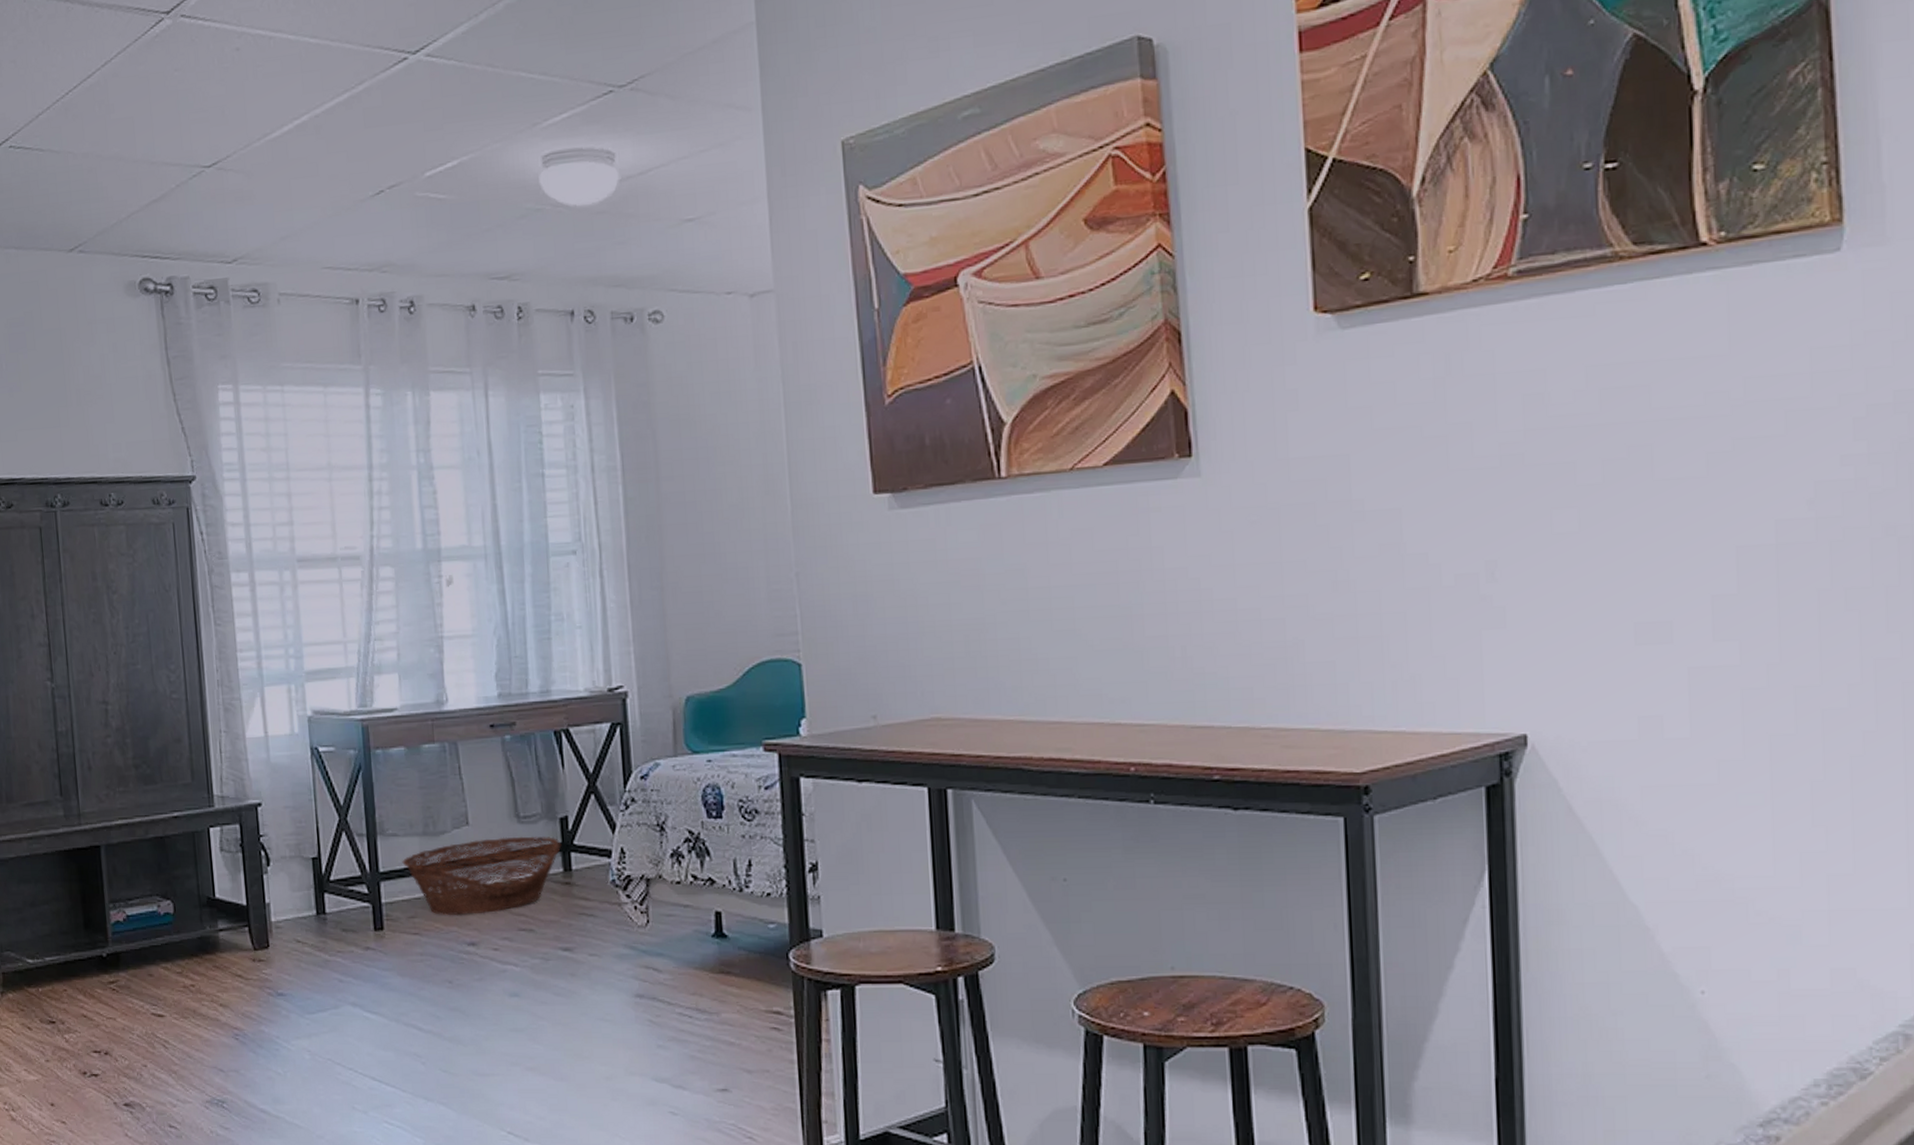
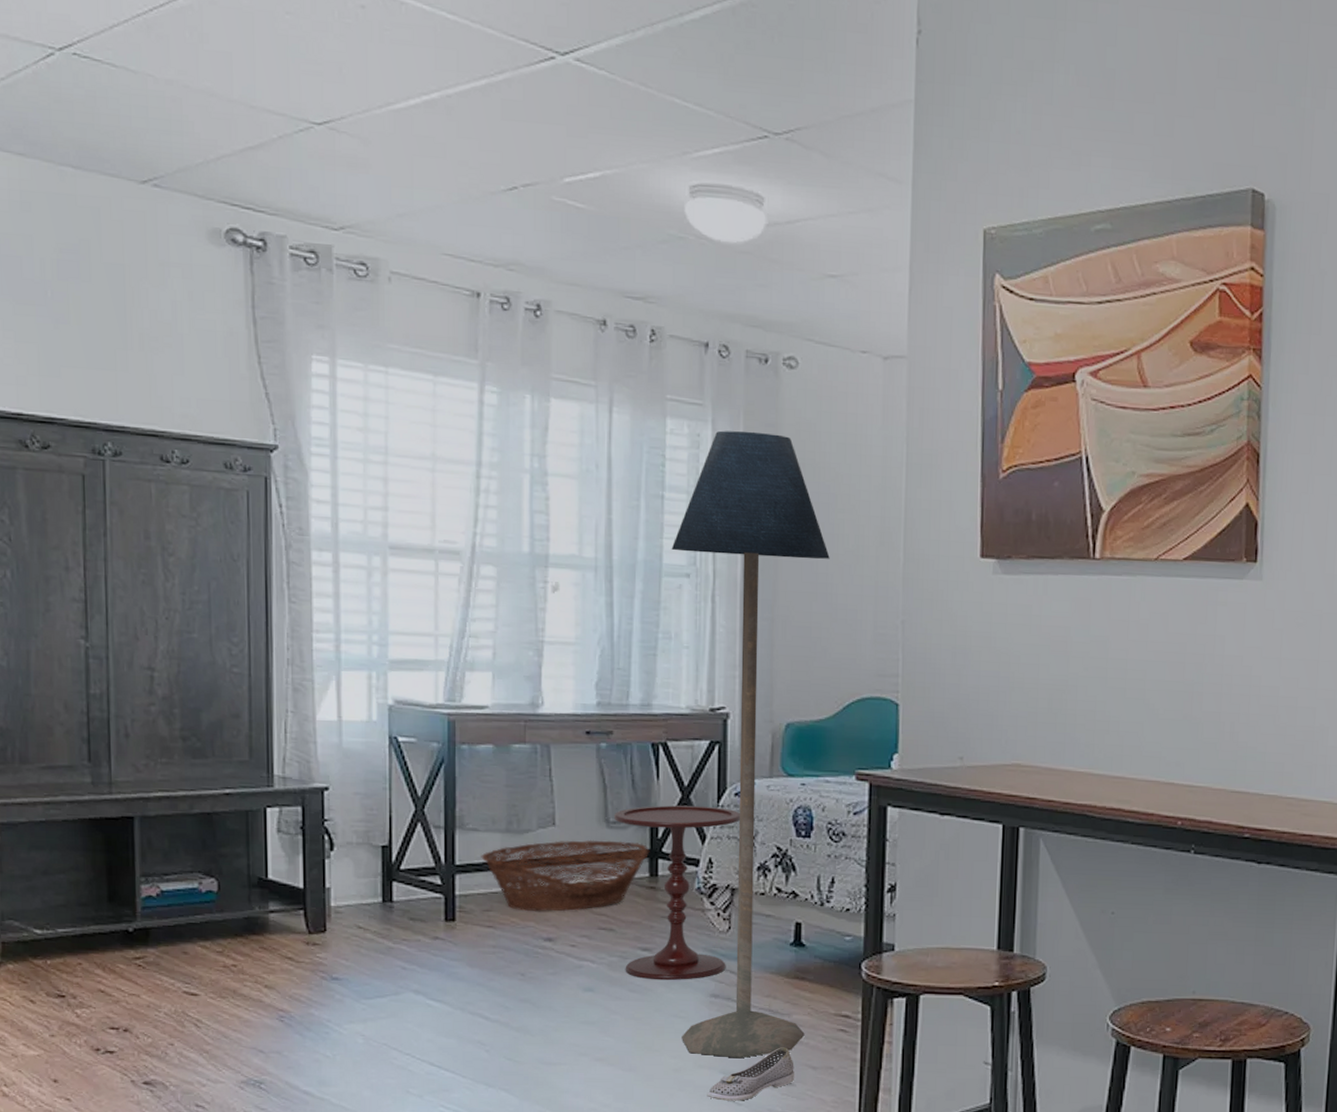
side table: none [523,792,648,982] -> present [613,805,740,981]
floor lamp: none [555,393,736,1064] -> present [671,430,830,1059]
shoe: none [641,1049,729,1110] -> present [707,1047,794,1101]

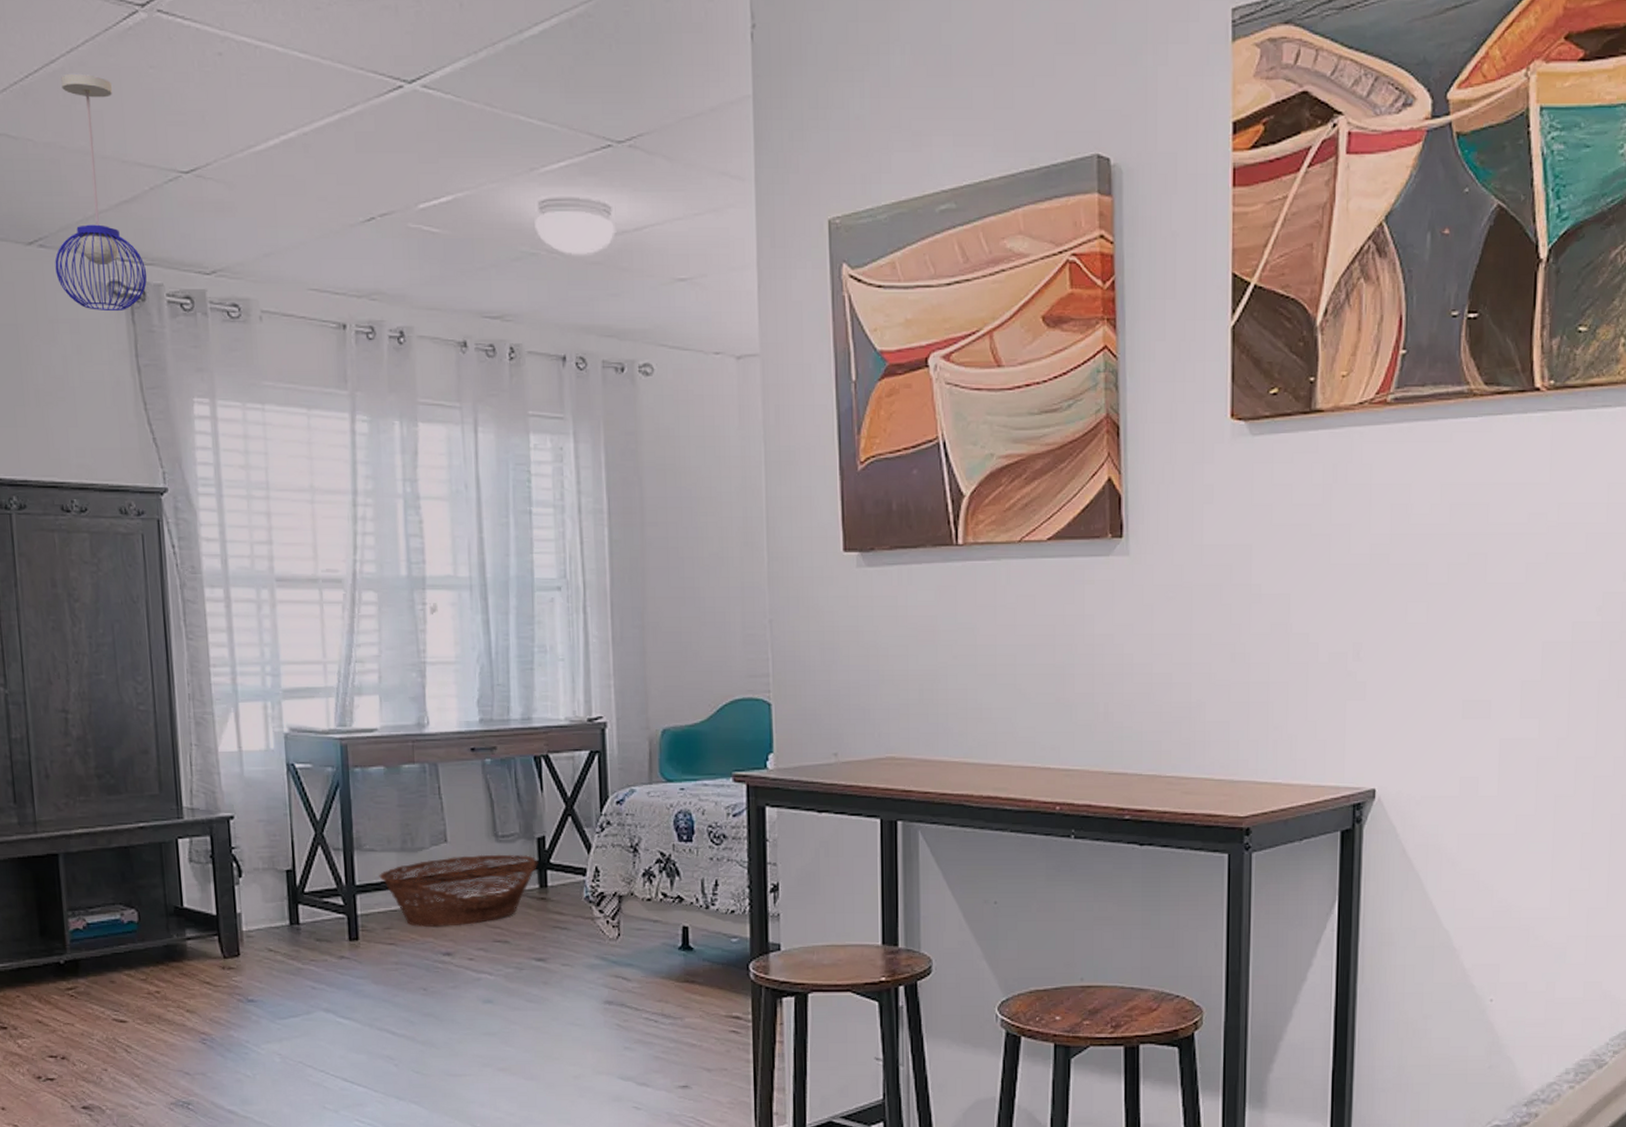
pendant light: none [170,11,269,260] -> present [55,73,147,312]
side table: present [613,805,740,981] -> none [501,815,623,990]
floor lamp: present [671,430,830,1059] -> none [541,441,698,1064]
shoe: present [707,1047,794,1101] -> none [606,1050,690,1106]

